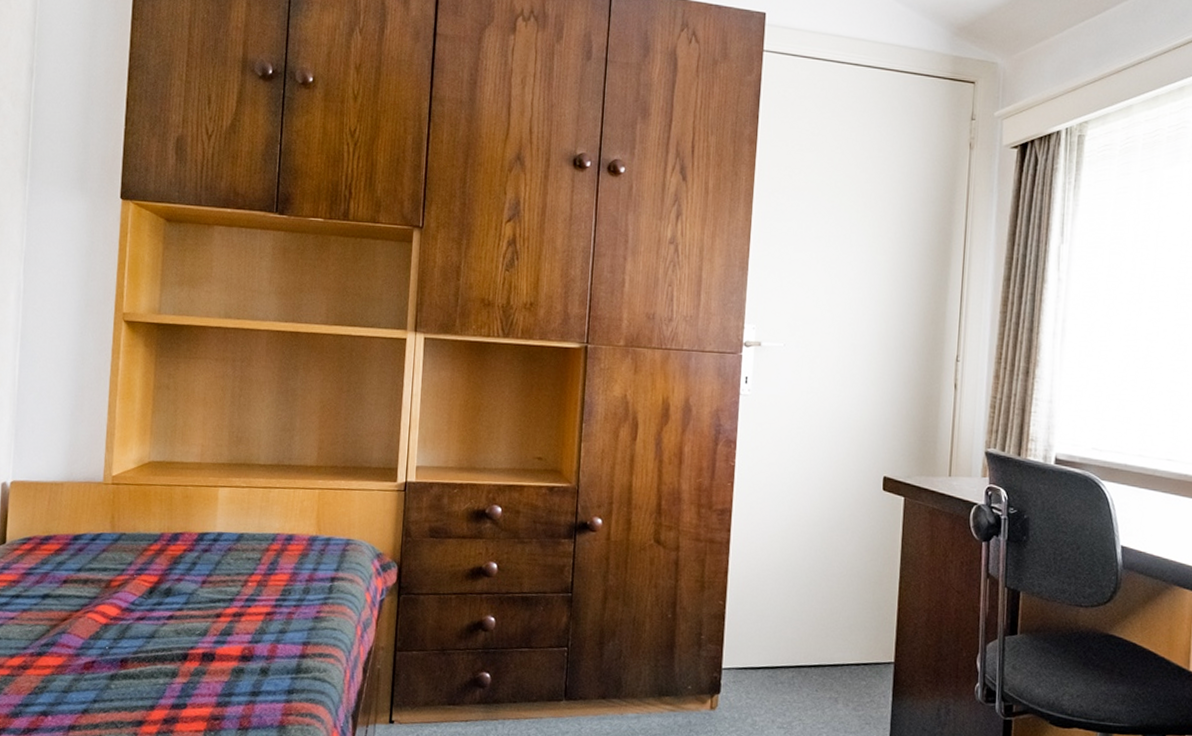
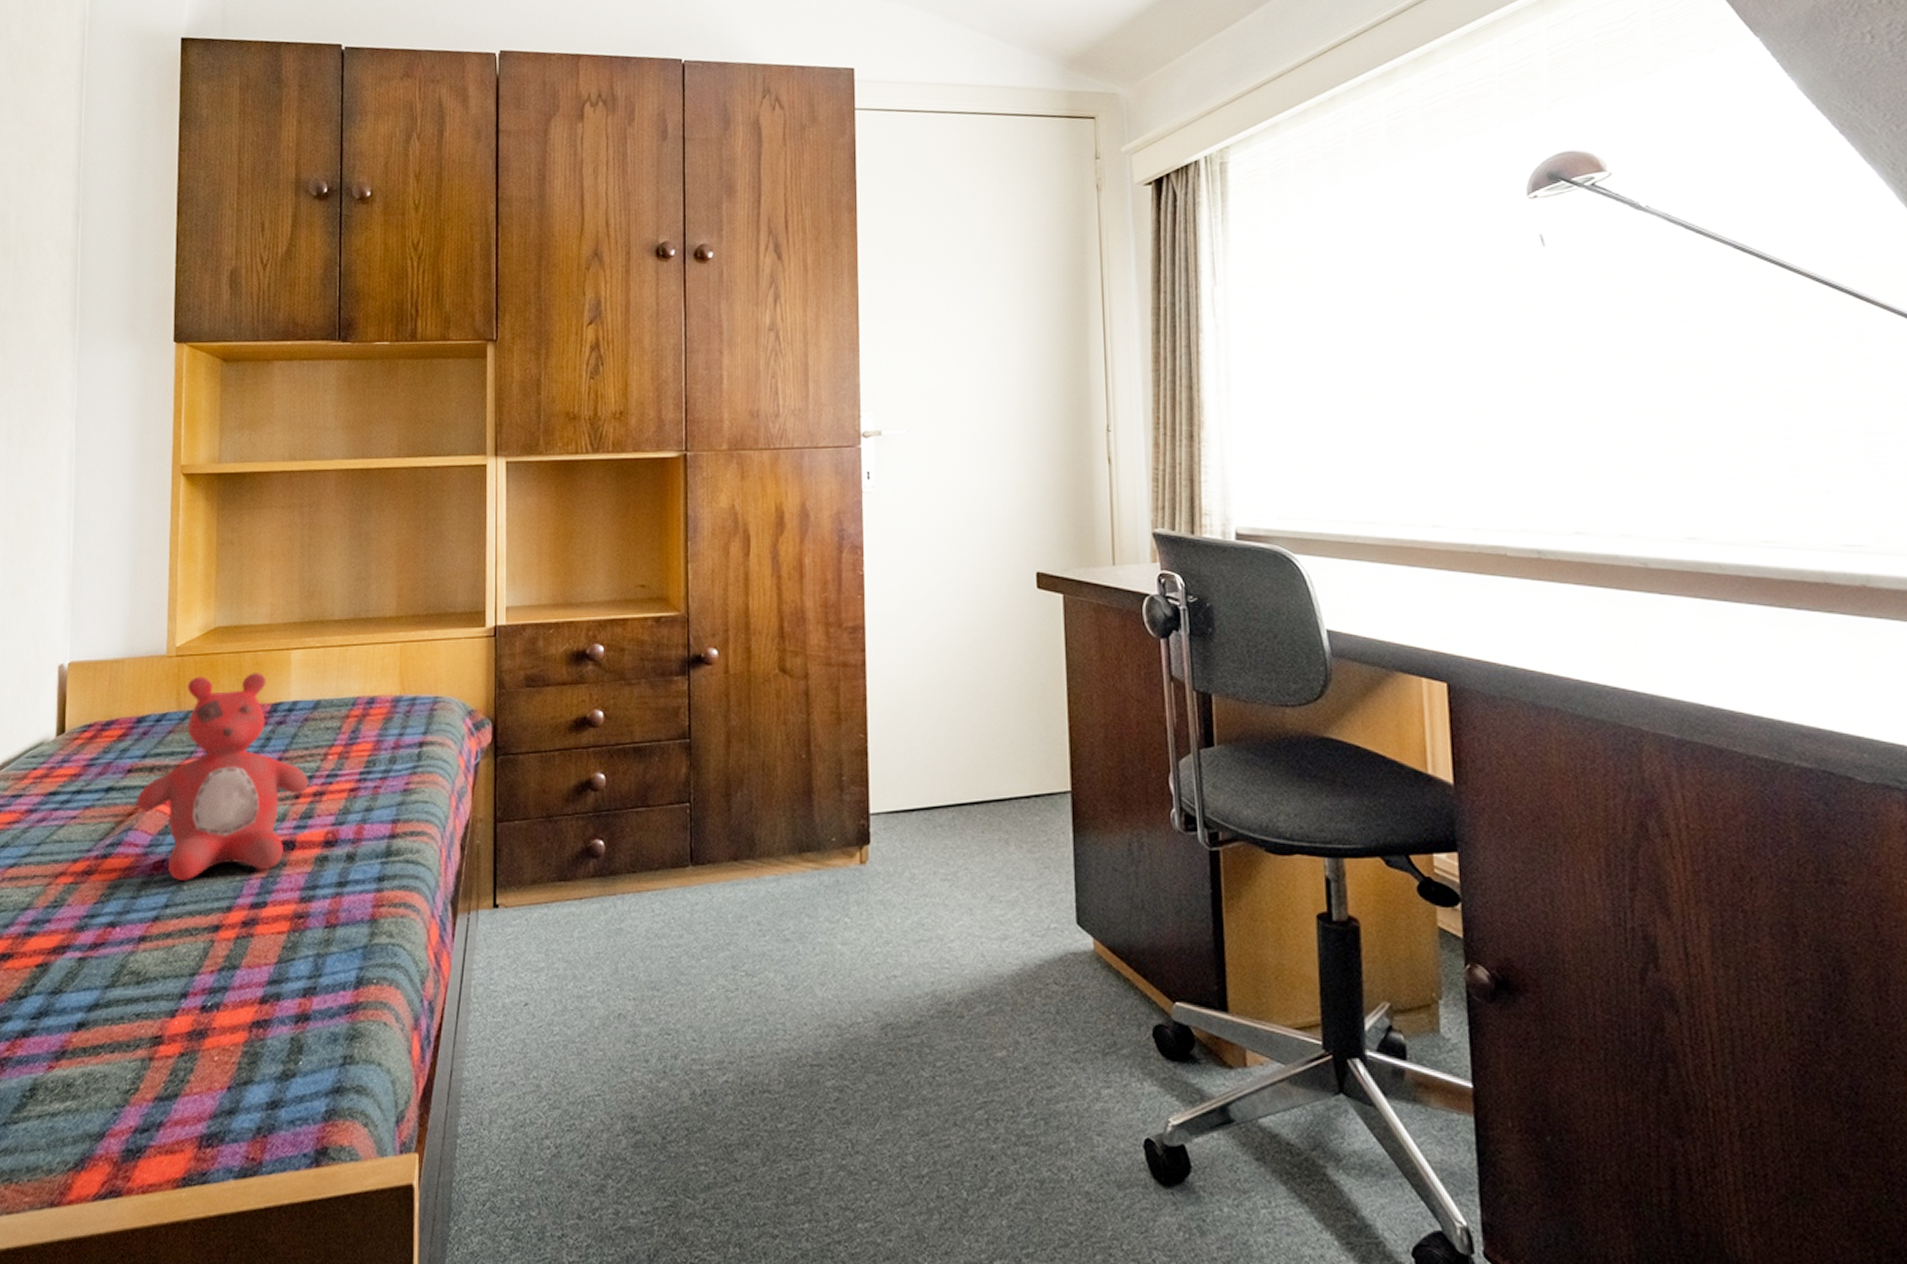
stuffed bear: none [69,503,230,681] -> present [135,673,309,882]

